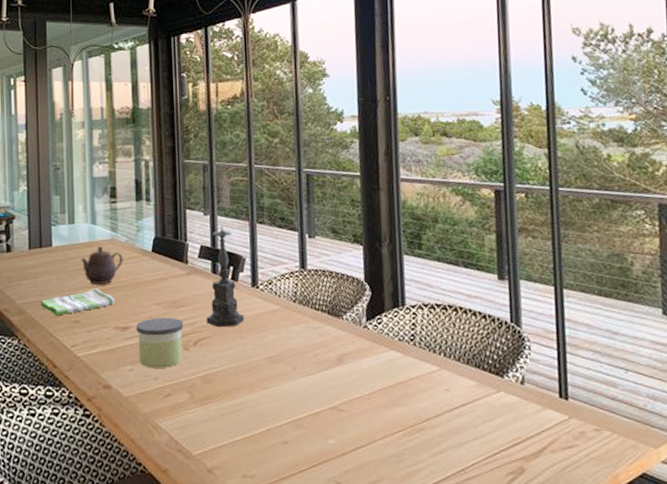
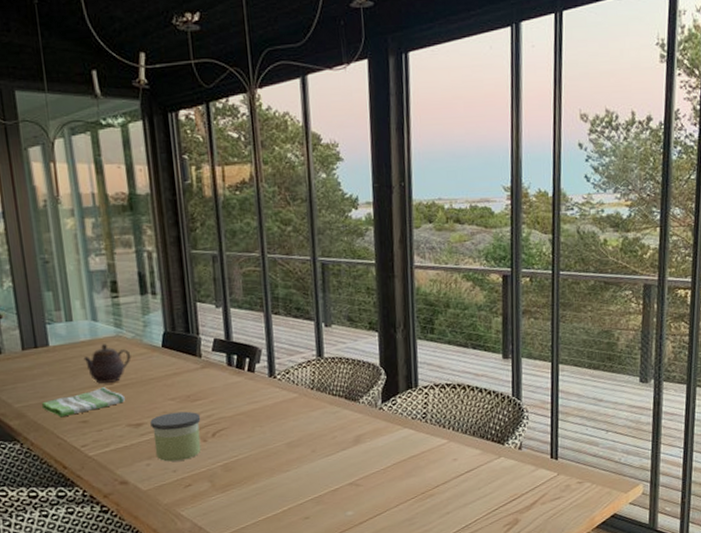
candle holder: present [206,225,244,327] -> none [224,318,263,418]

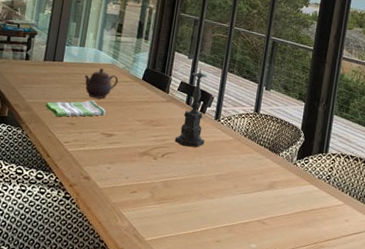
candle: present [150,411,202,462] -> none [116,130,157,171]
candle holder: none [224,318,263,418] -> present [175,69,207,148]

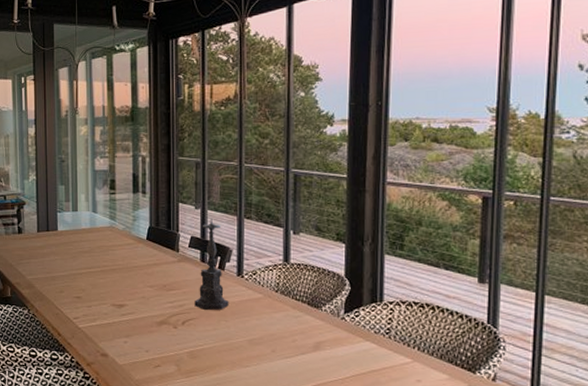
dish towel: present [45,100,106,117] -> none [47,270,112,292]
teapot: present [84,68,119,99] -> none [83,233,121,266]

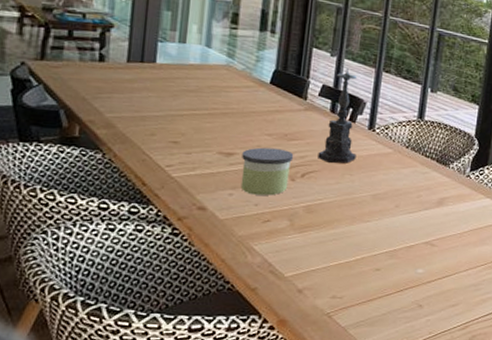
candle: none [131,298,174,343] -> present [240,147,294,196]

